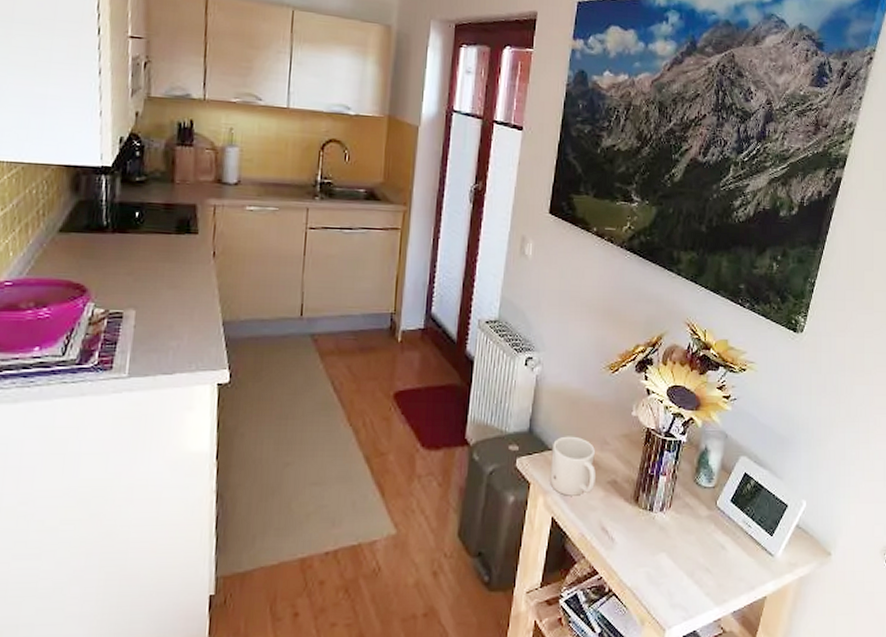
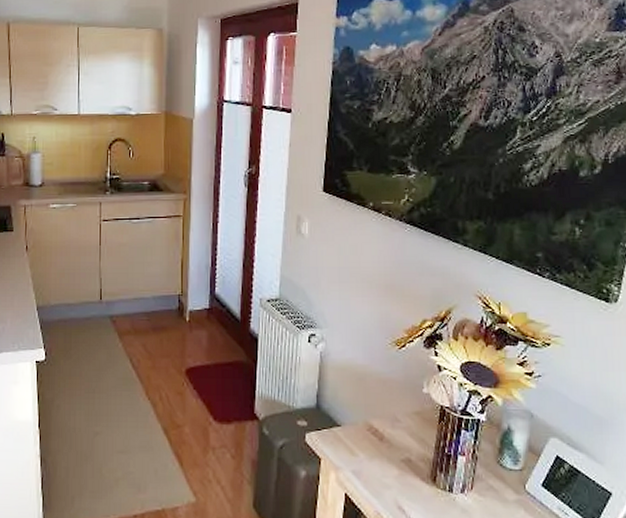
mug: present [550,436,597,496] -> none [340,412,389,473]

